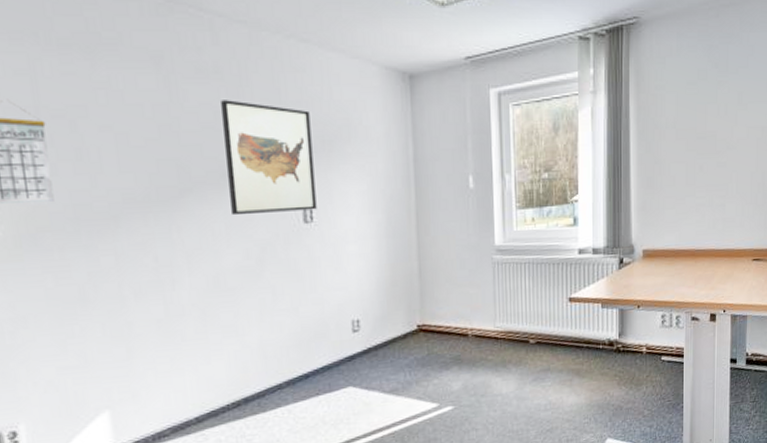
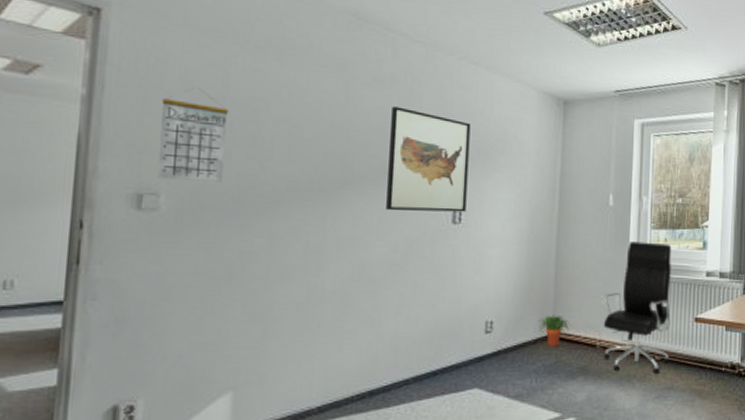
potted plant: none [406,307,439,340] -> present [538,314,569,347]
office chair: none [469,223,546,359] -> present [601,241,672,374]

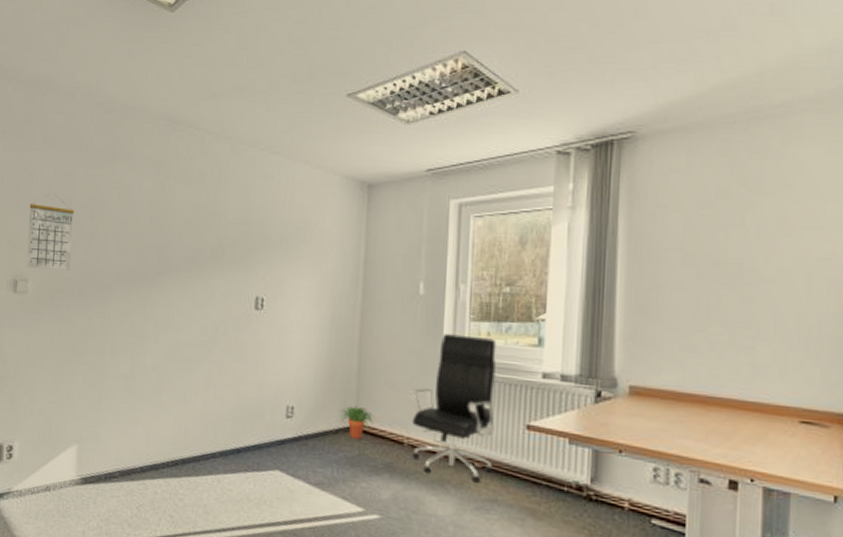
wall art: present [386,106,471,212] -> none [196,200,272,299]

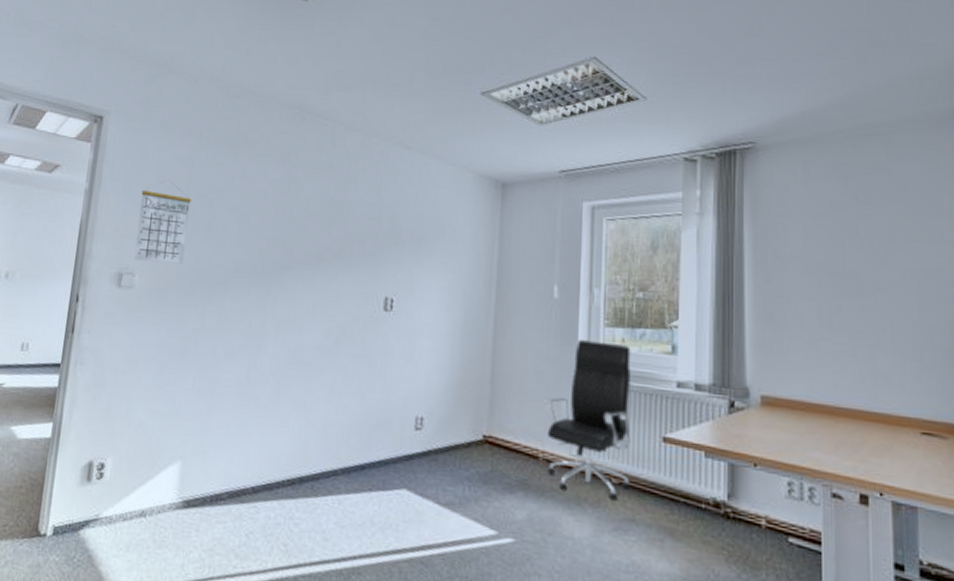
potted plant: present [340,406,374,439] -> none [472,416,507,453]

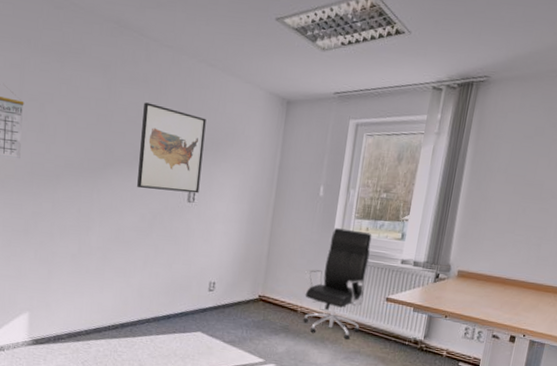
wall art: none [321,193,404,300] -> present [137,102,206,194]

